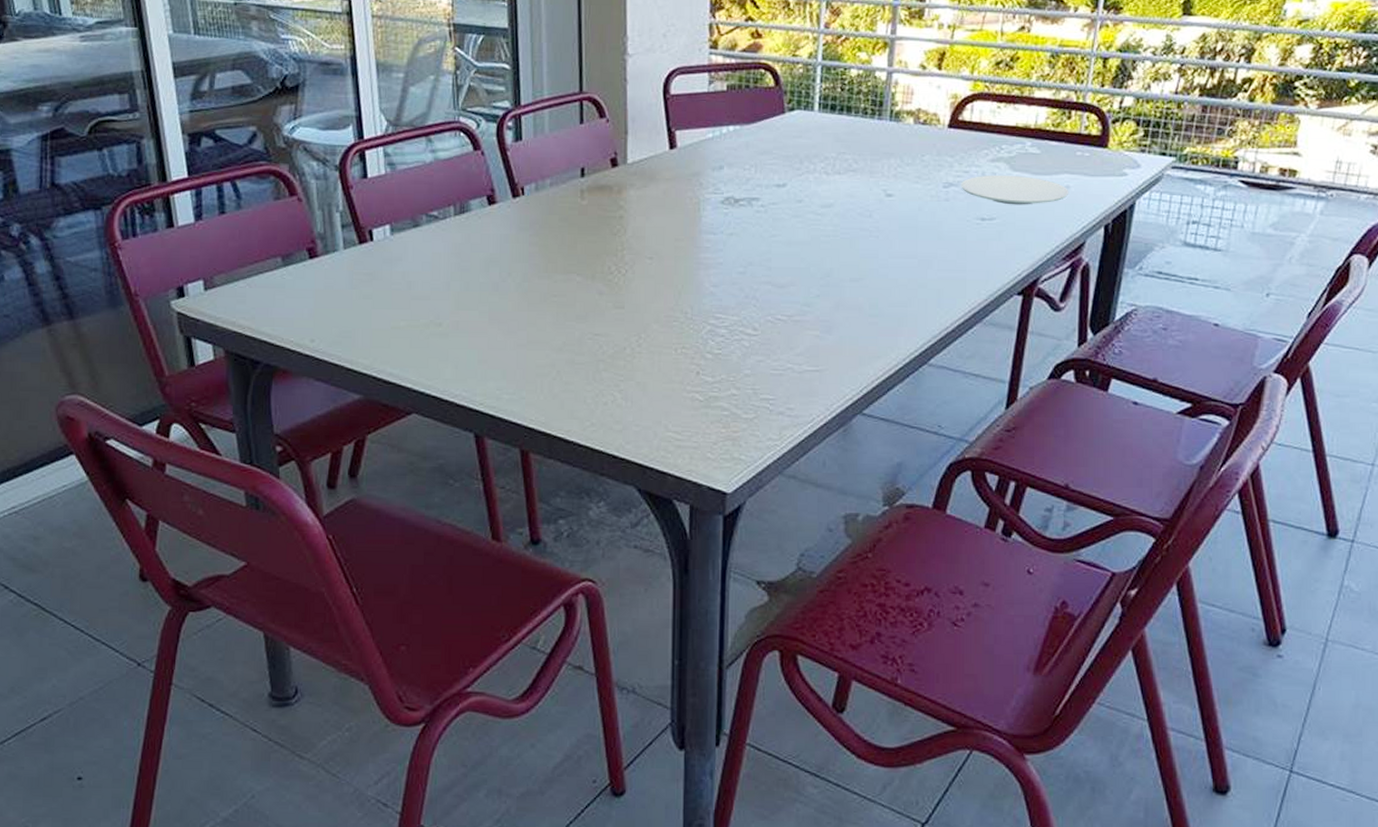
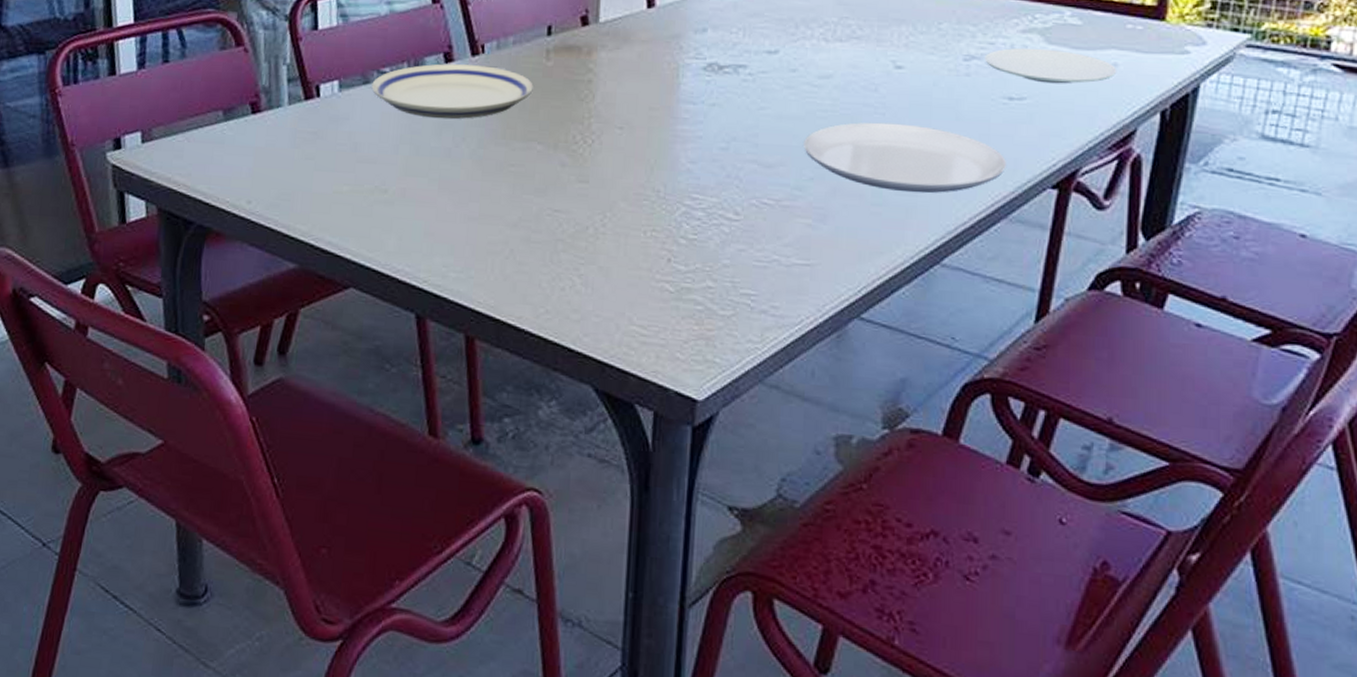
plate: none [421,206,570,257] -> present [371,64,533,119]
plate: none [810,244,981,304] -> present [804,122,1007,194]

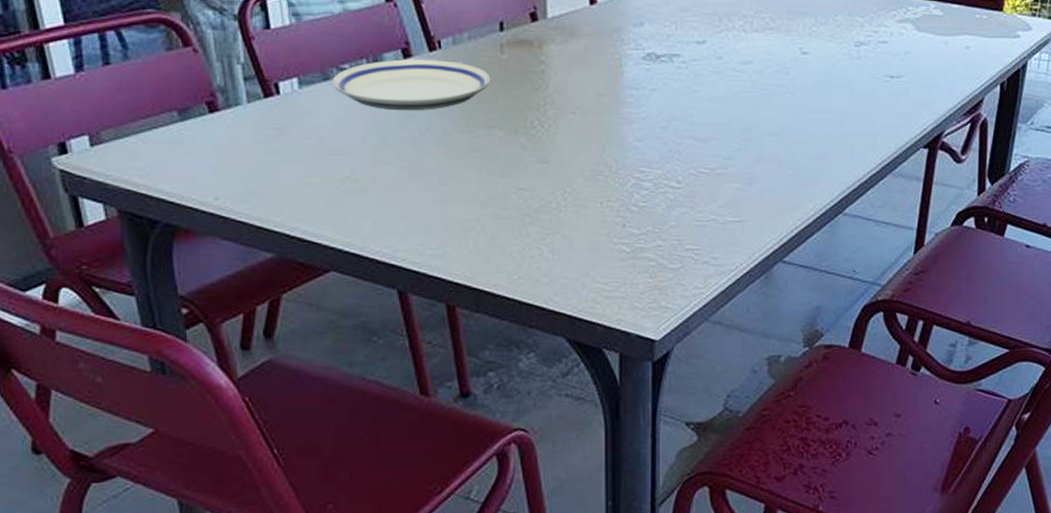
plate: present [804,122,1007,194] -> none [731,100,891,157]
plate: present [985,47,1117,84] -> none [871,35,969,64]

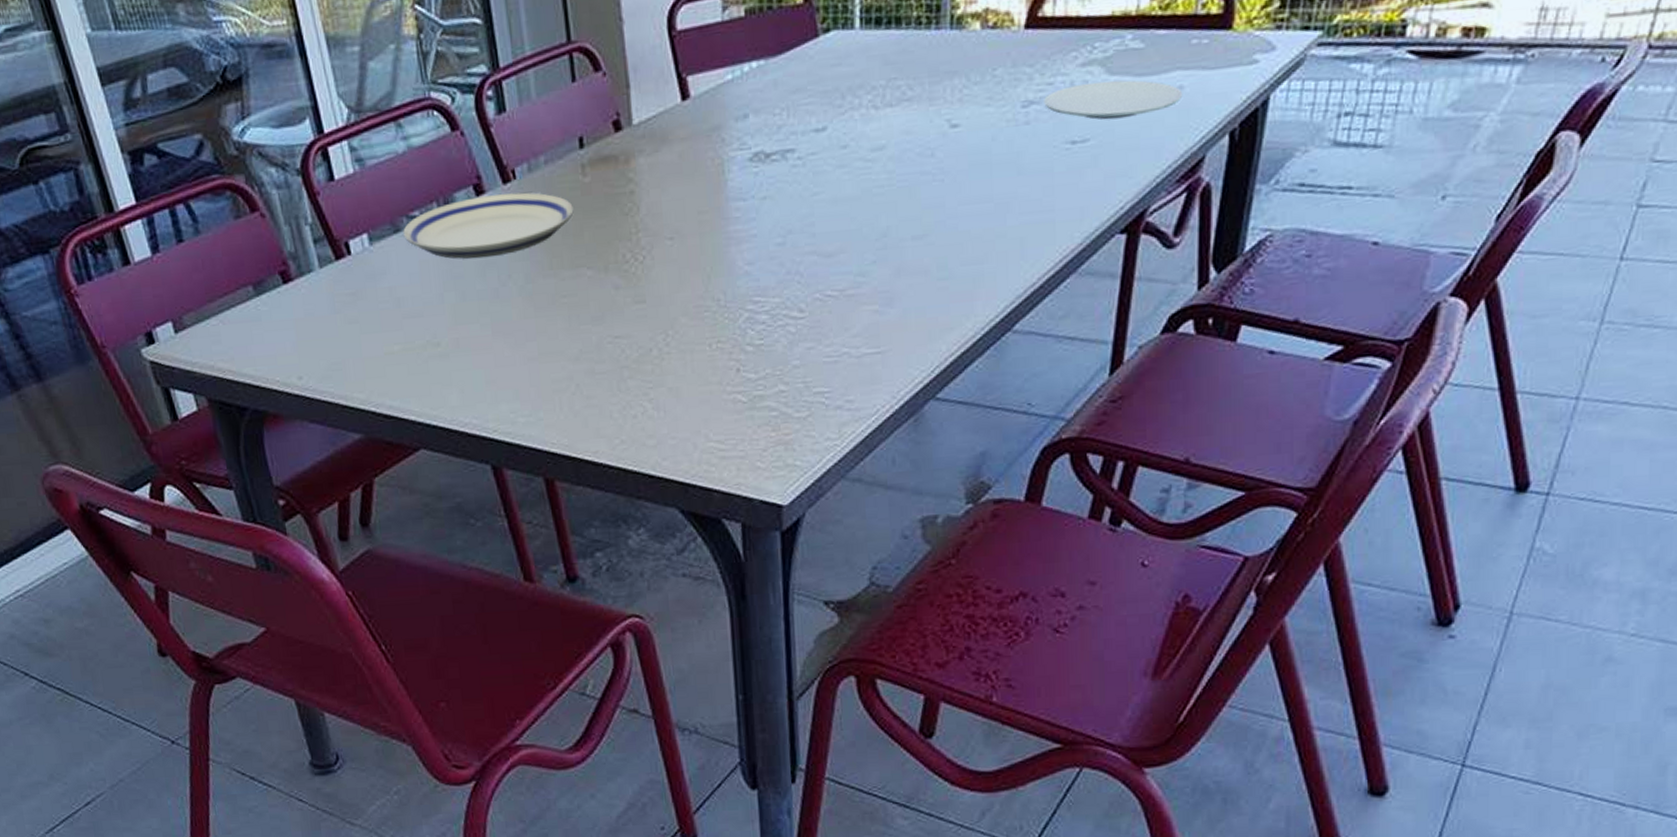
plate: none [871,35,969,64] -> present [1044,80,1183,120]

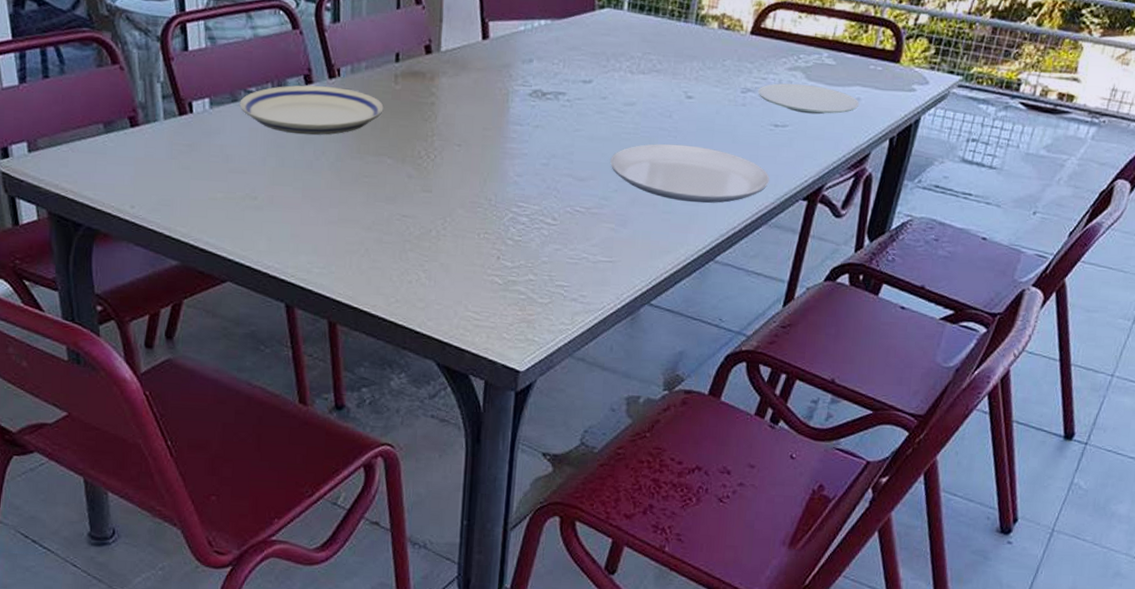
plate: none [862,187,1074,262] -> present [610,143,770,204]

